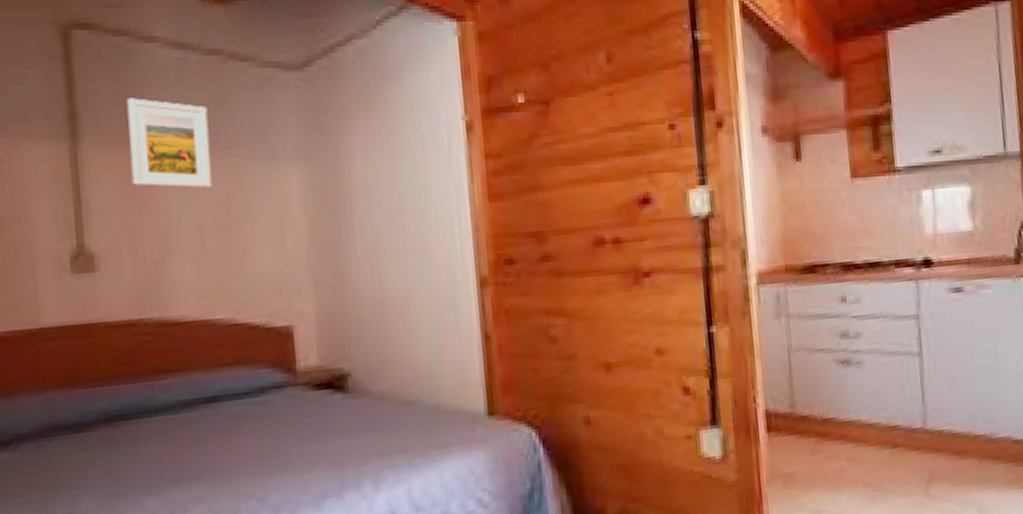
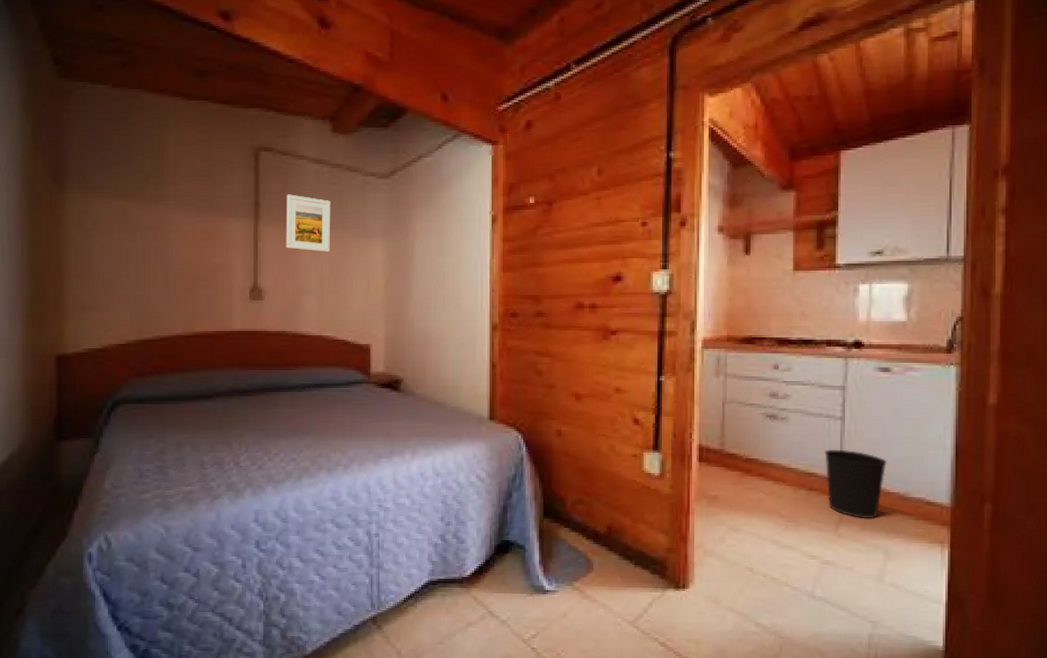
wastebasket: none [905,391,971,473] -> present [825,449,888,518]

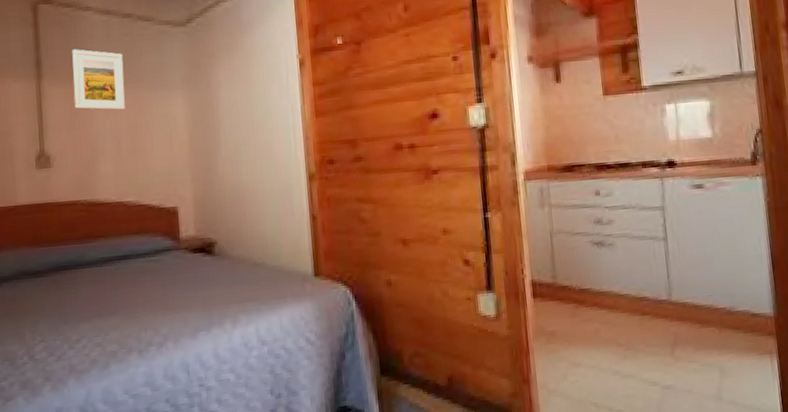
wastebasket: present [825,449,888,518] -> none [652,270,712,338]

